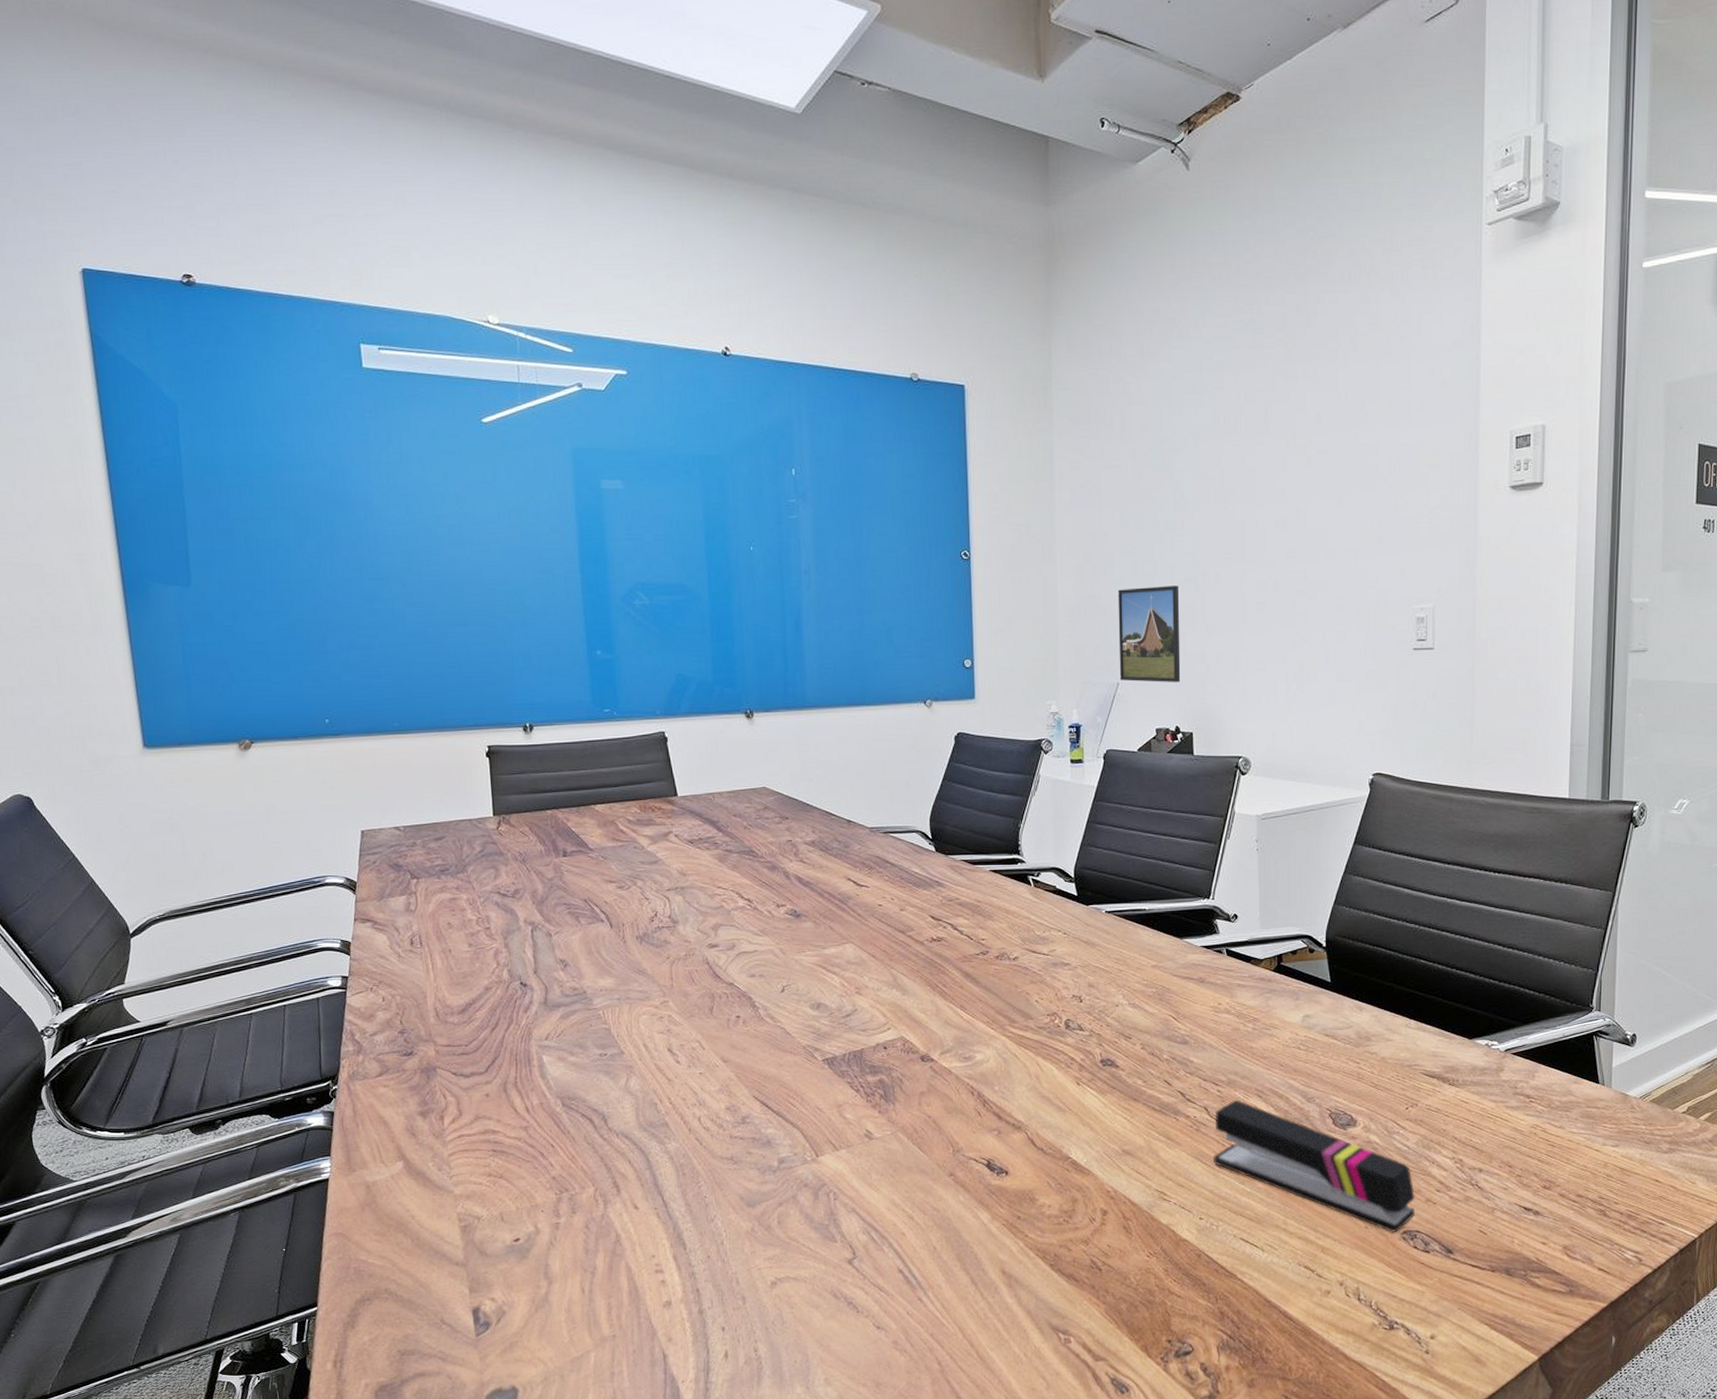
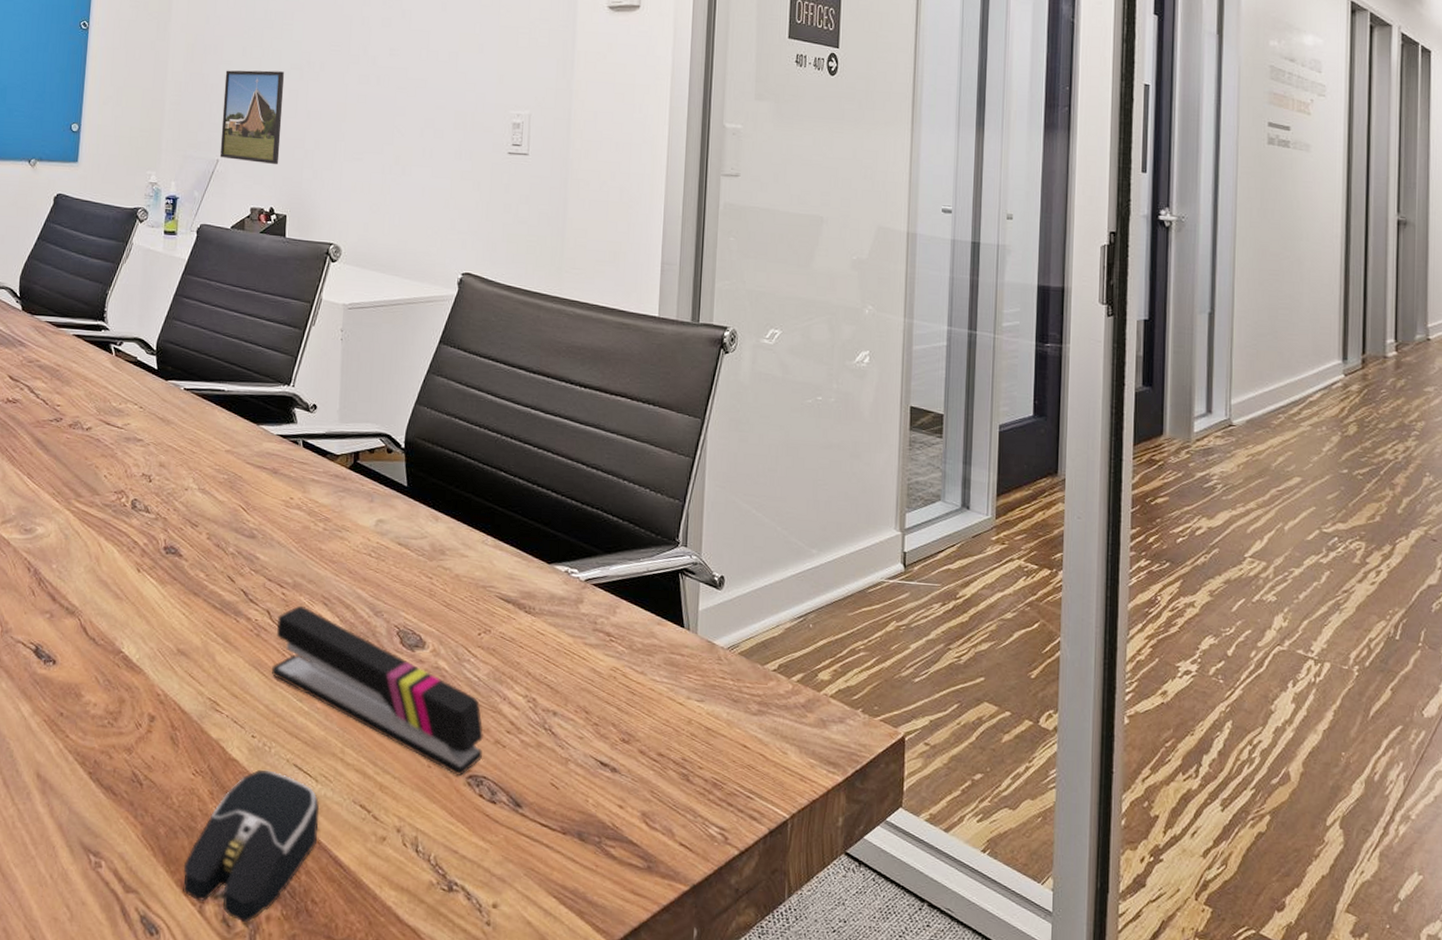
computer mouse: none [1146,1245,1268,1375] -> present [183,769,320,923]

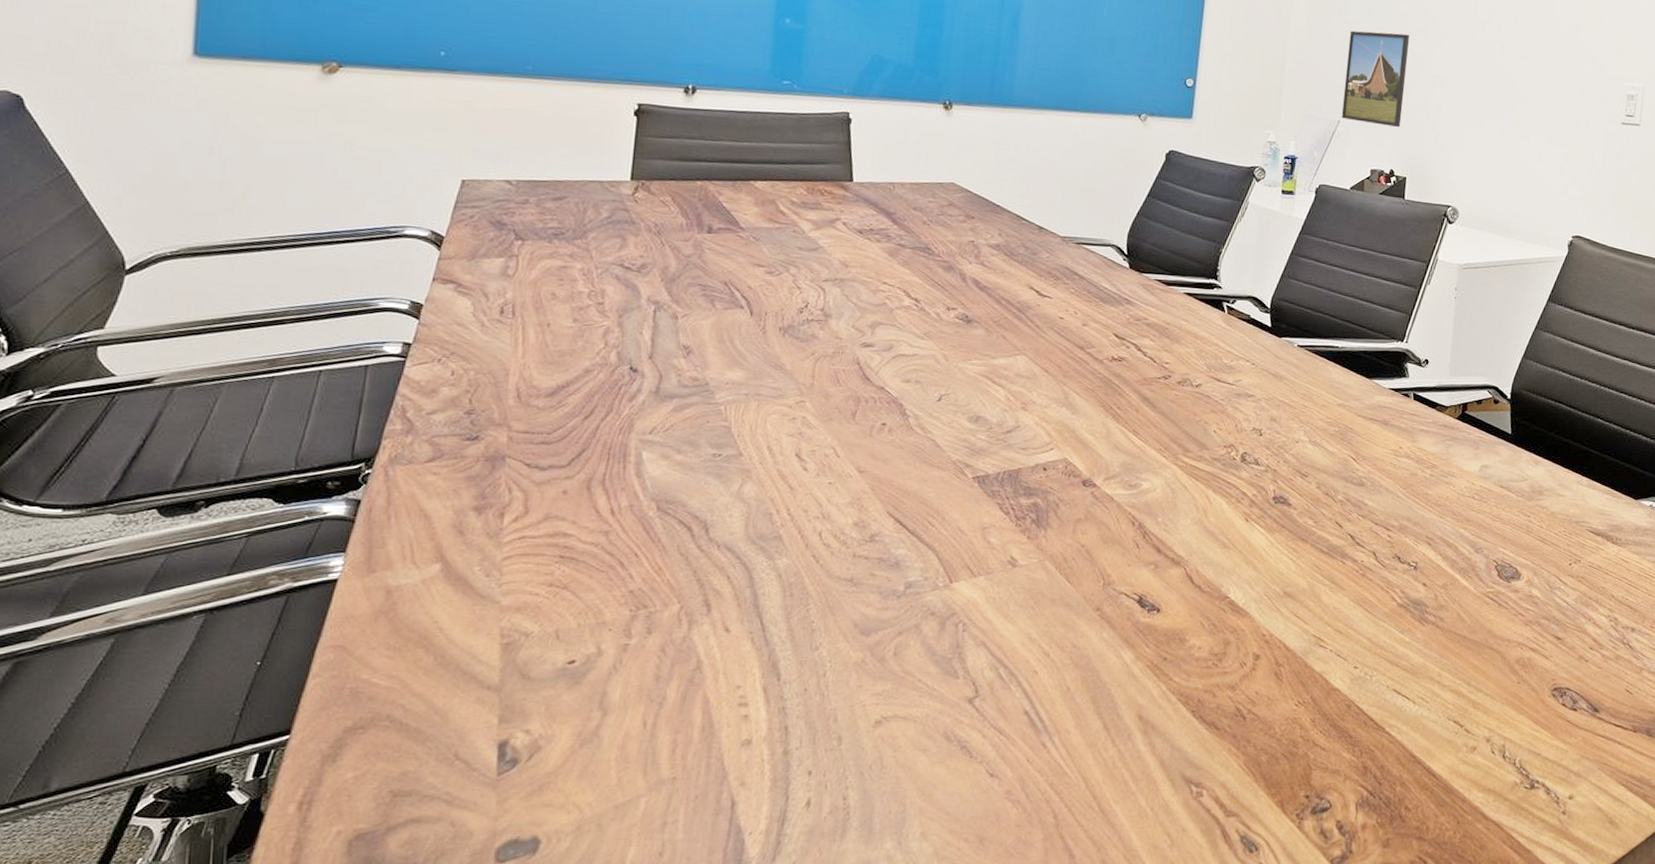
computer mouse: present [183,769,320,923] -> none [1283,696,1416,833]
stapler: present [272,605,483,776] -> none [1375,546,1569,689]

